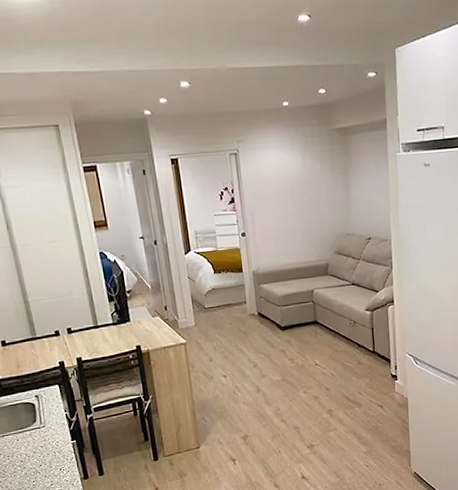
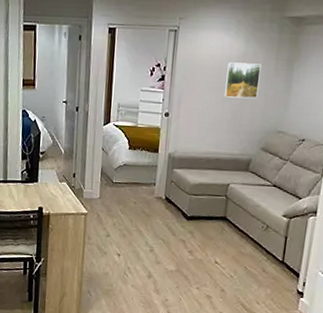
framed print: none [290,175,322,210] -> present [225,62,261,99]

